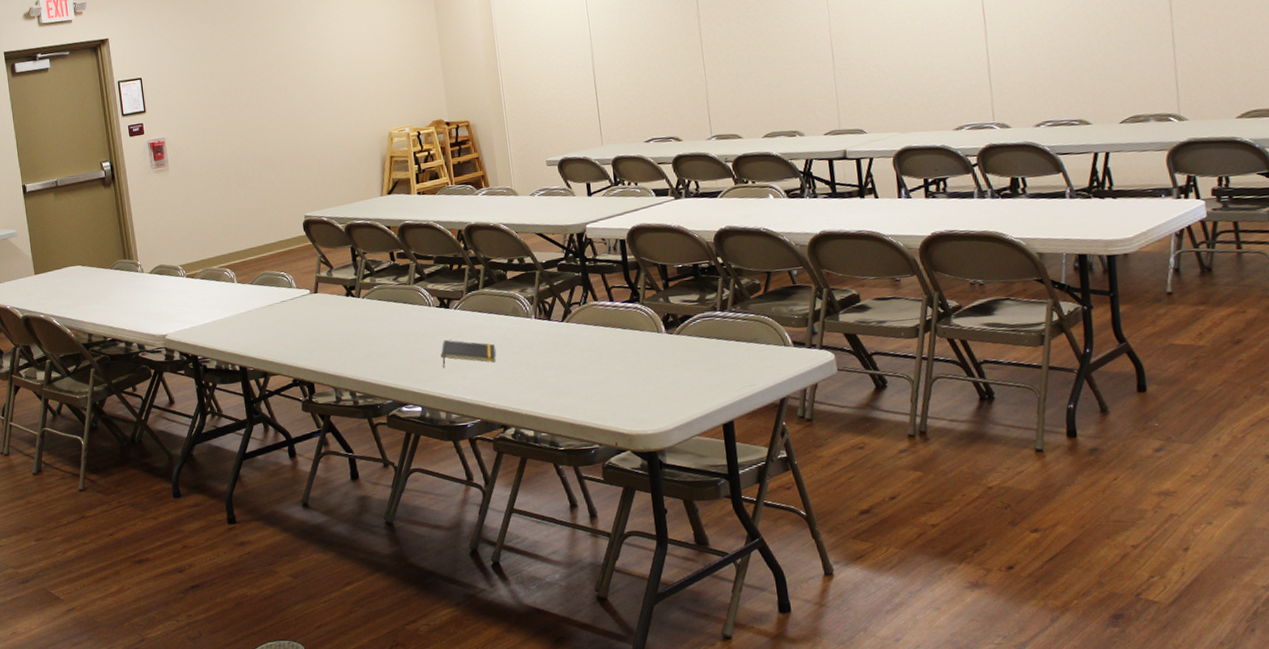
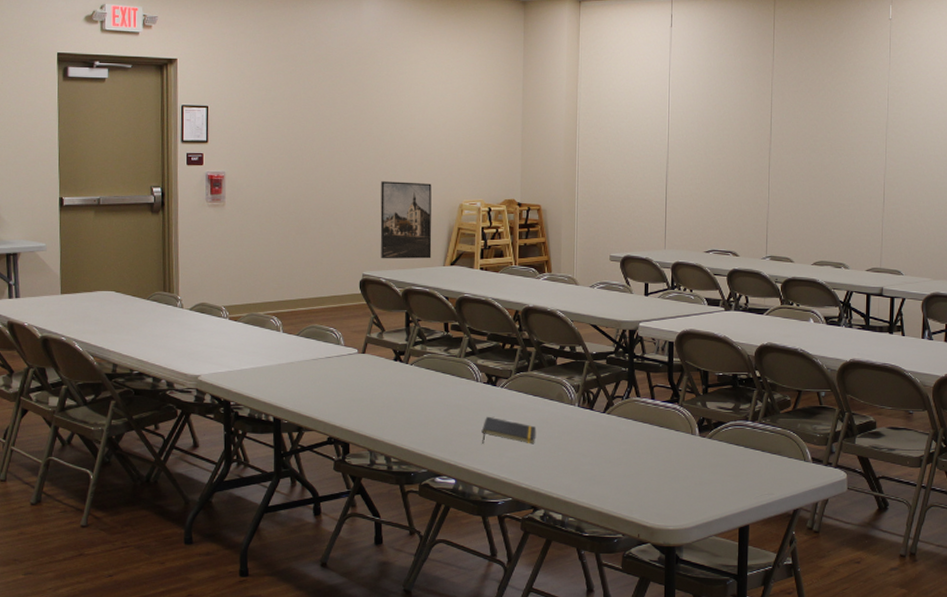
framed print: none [310,117,368,199] -> present [380,181,432,259]

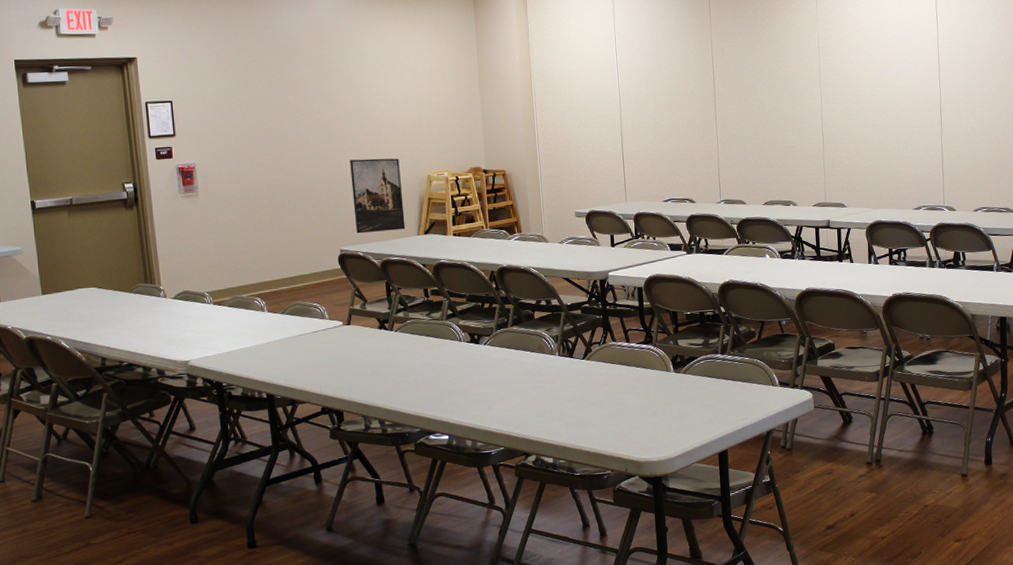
notepad: present [481,416,535,444] -> none [469,373,521,399]

